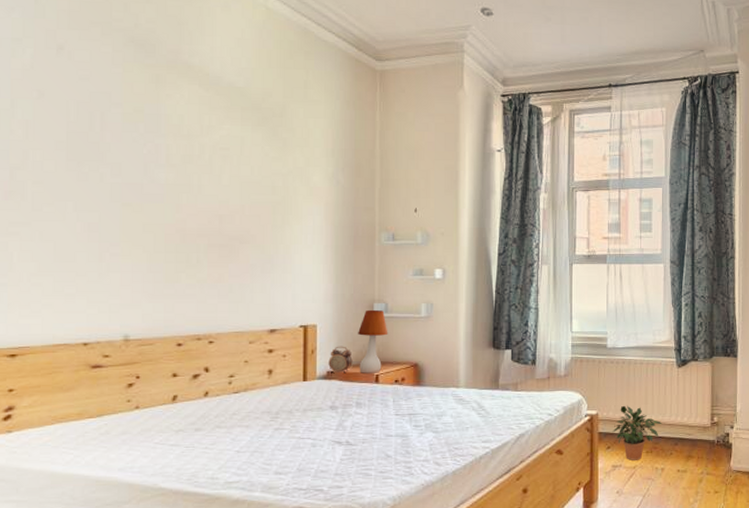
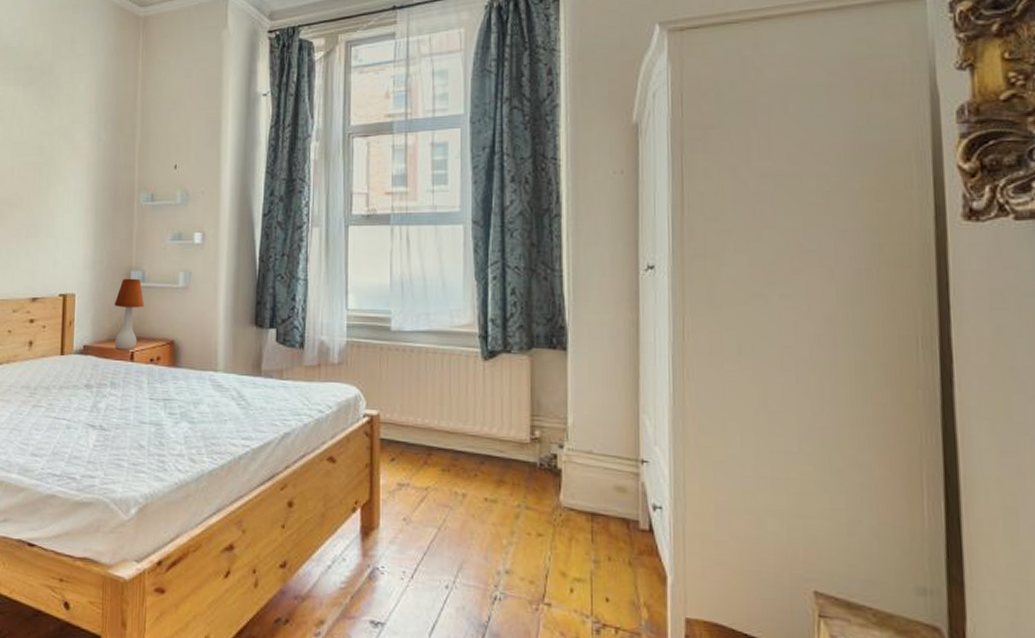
alarm clock: present [328,346,353,374] -> none [85,318,109,349]
potted plant: present [612,405,663,460] -> none [397,406,464,480]

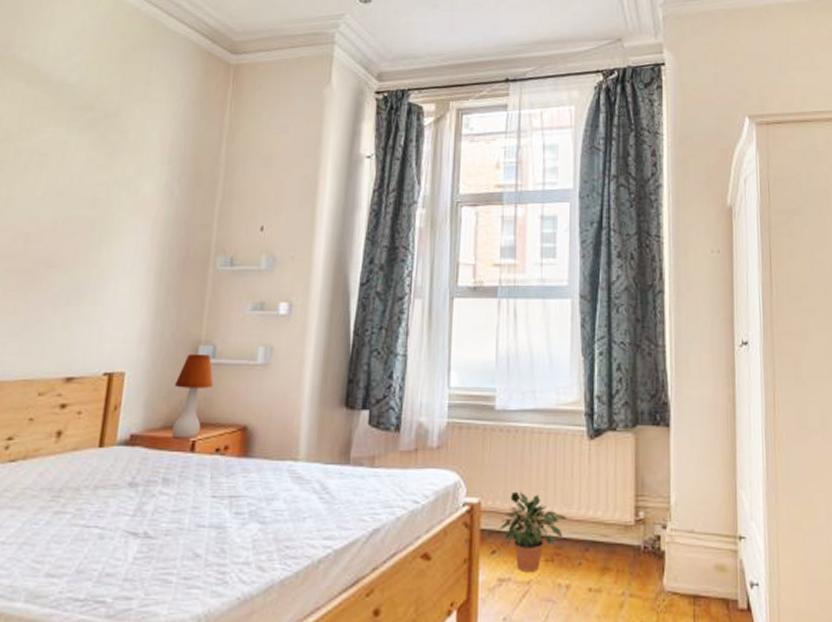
potted plant: none [397,406,464,480] -> present [498,491,568,572]

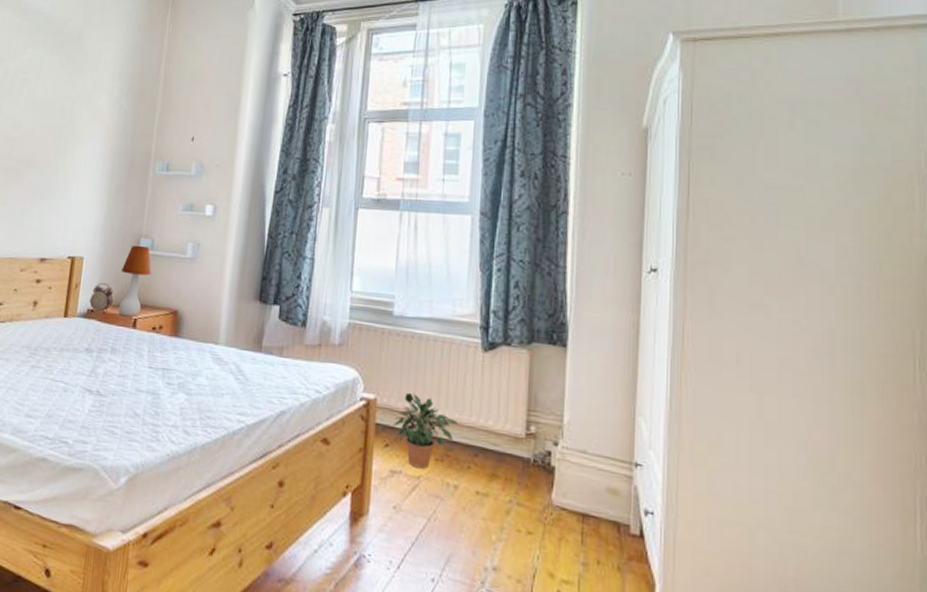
alarm clock: none [133,401,165,438] -> present [89,282,114,314]

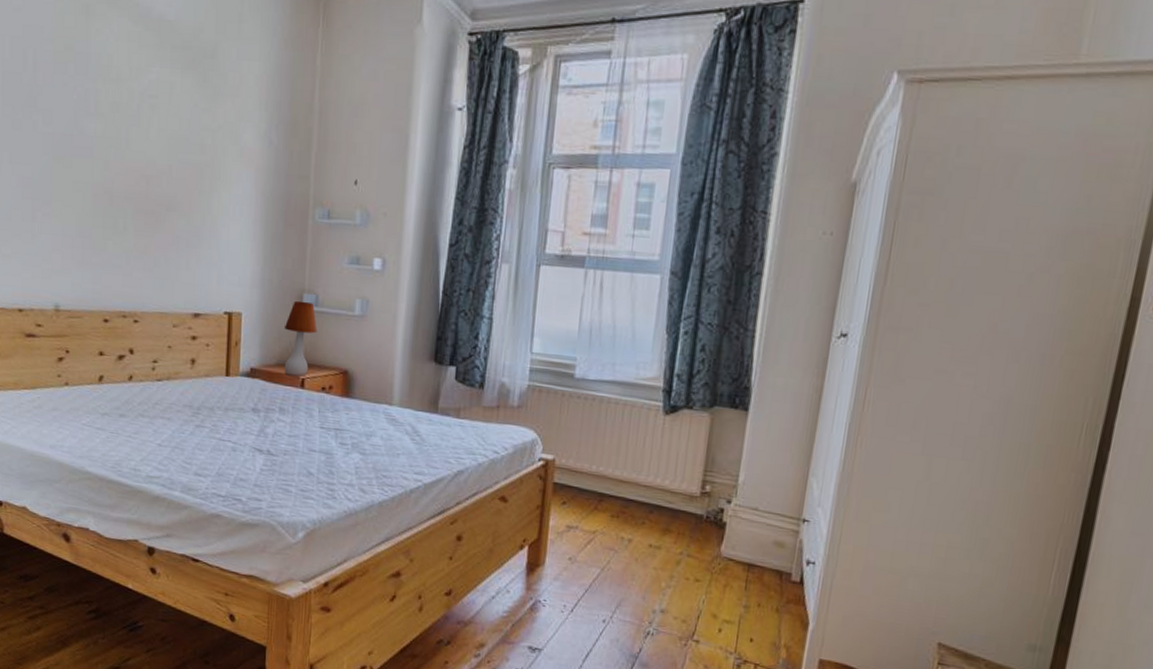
alarm clock: present [89,282,114,314] -> none [252,340,278,373]
potted plant: present [392,393,459,469] -> none [570,454,636,524]

